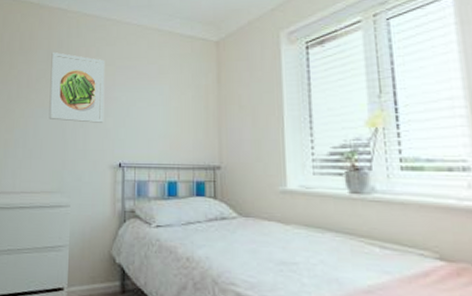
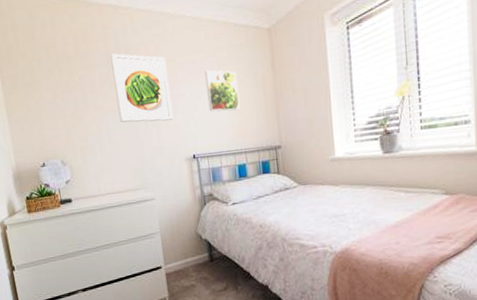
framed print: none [143,76,178,121] -> present [204,70,240,112]

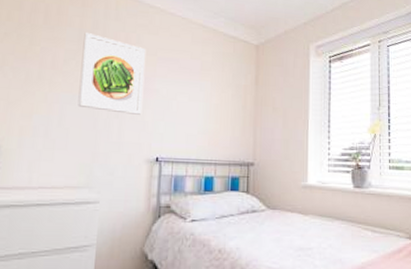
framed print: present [204,70,240,112] -> none [183,71,219,118]

